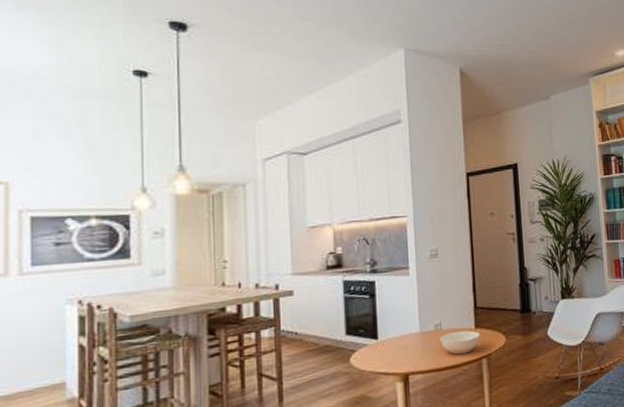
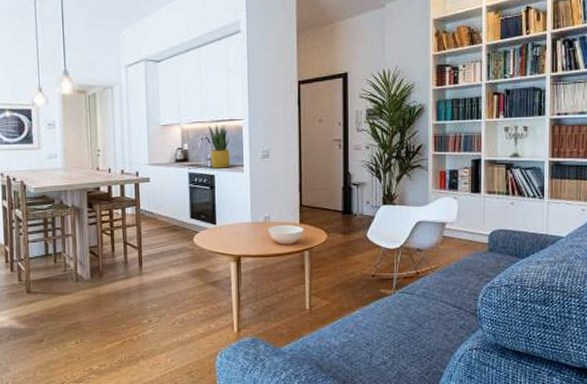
planter: none [367,223,393,274] -> present [209,124,230,169]

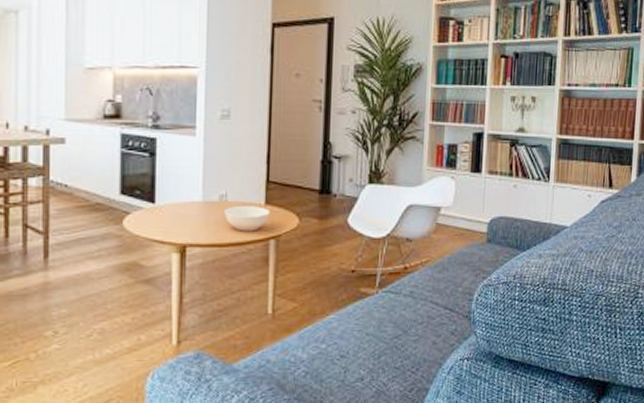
planter: present [209,124,230,169] -> none [151,71,180,130]

